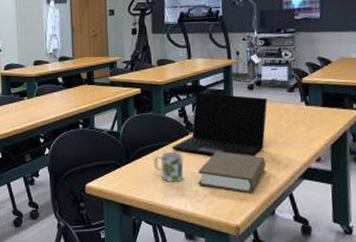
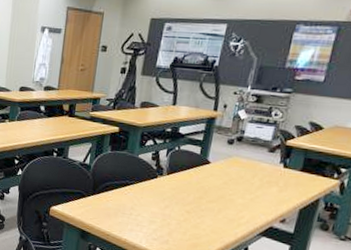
mug: present [153,151,184,182] -> none [117,189,148,219]
laptop: present [172,93,267,157] -> none [139,139,245,208]
book: present [198,152,266,194] -> none [158,198,229,241]

